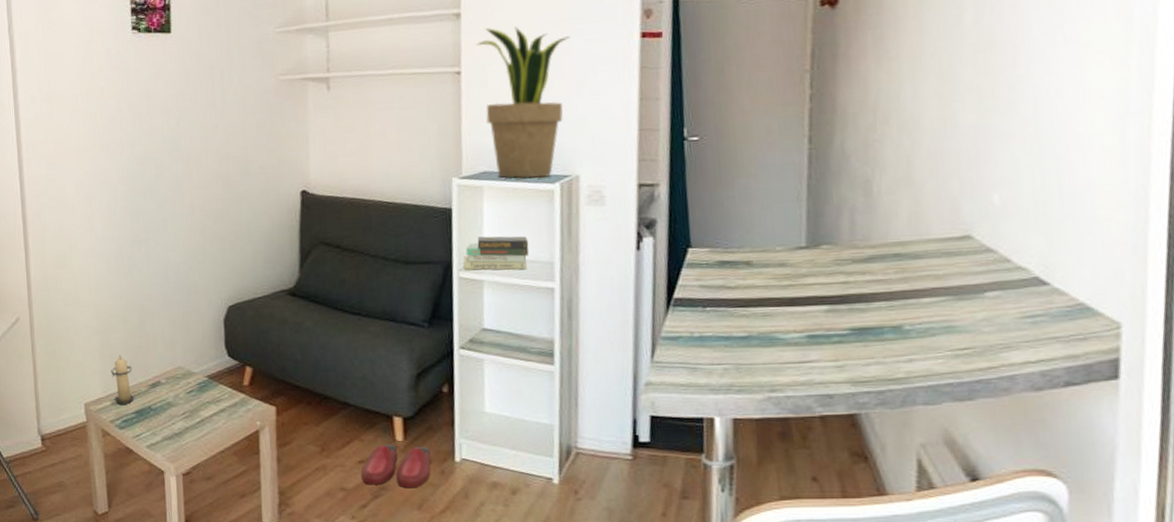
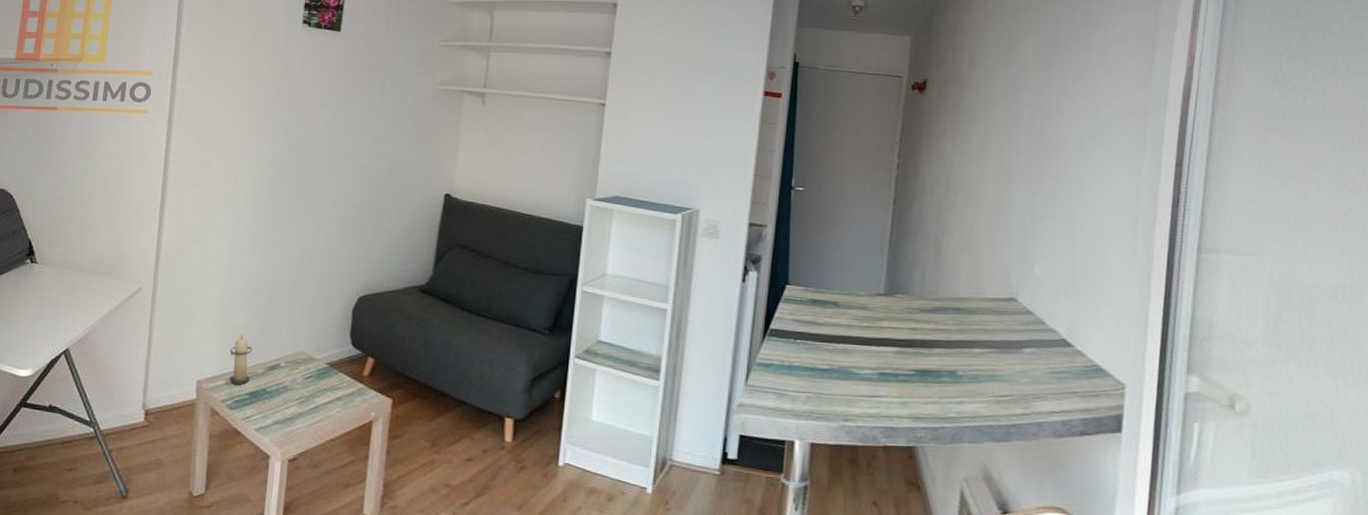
slippers: present [361,444,431,489] -> none [467,444,536,489]
books: present [463,236,530,270] -> none [588,255,649,290]
potted plant: present [475,26,572,179] -> none [621,69,705,208]

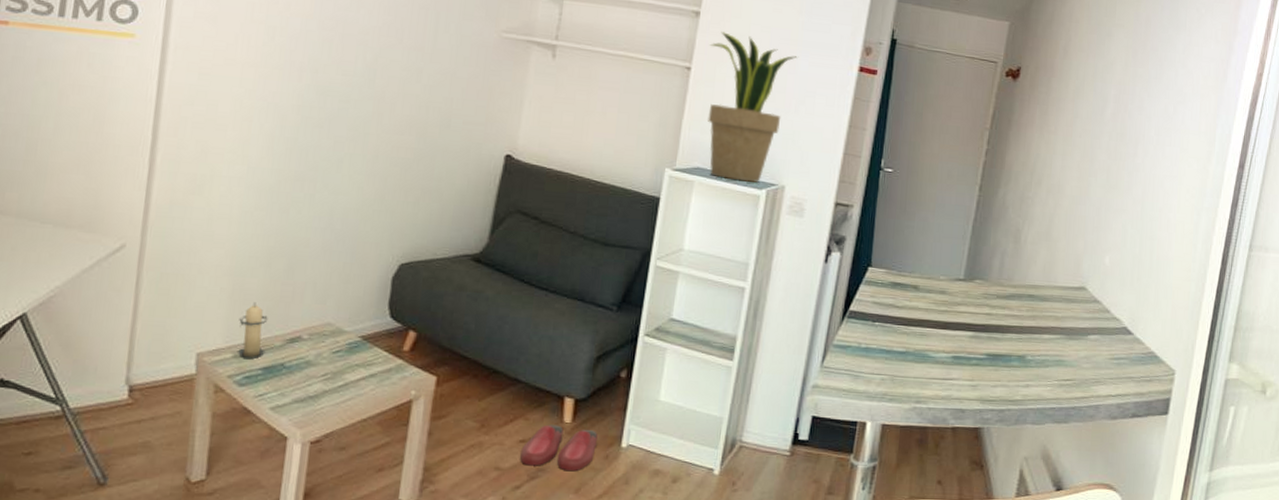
slippers: none [467,444,536,489] -> present [520,424,598,472]
potted plant: none [621,69,705,208] -> present [708,32,799,183]

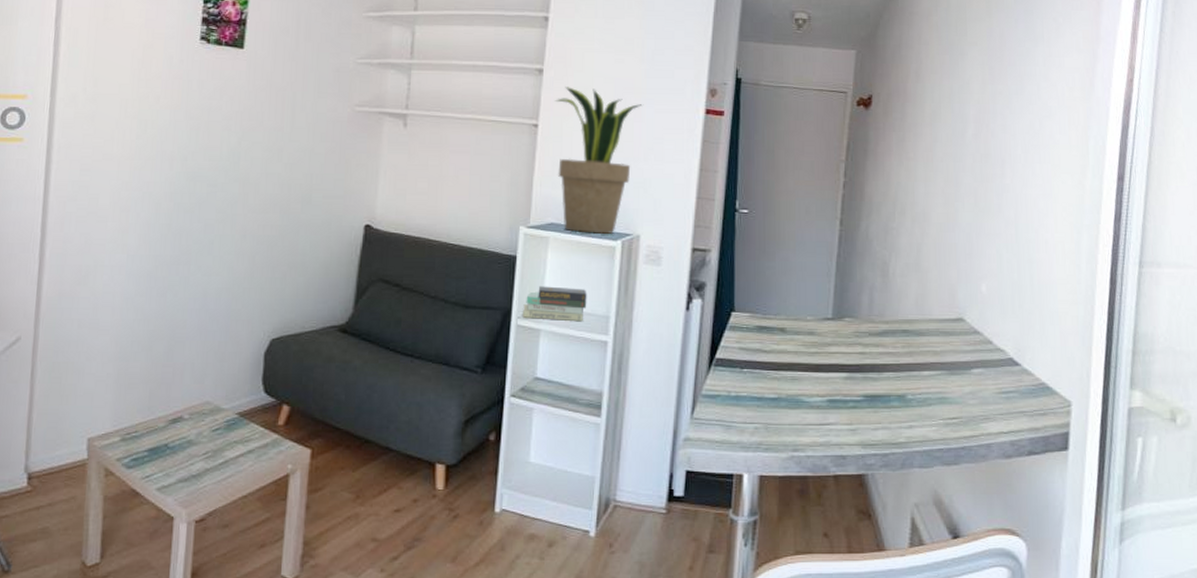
candle: present [238,302,268,359] -> none [125,385,151,441]
slippers: present [520,424,598,472] -> none [396,492,470,540]
books: none [662,229,729,267] -> present [523,286,587,322]

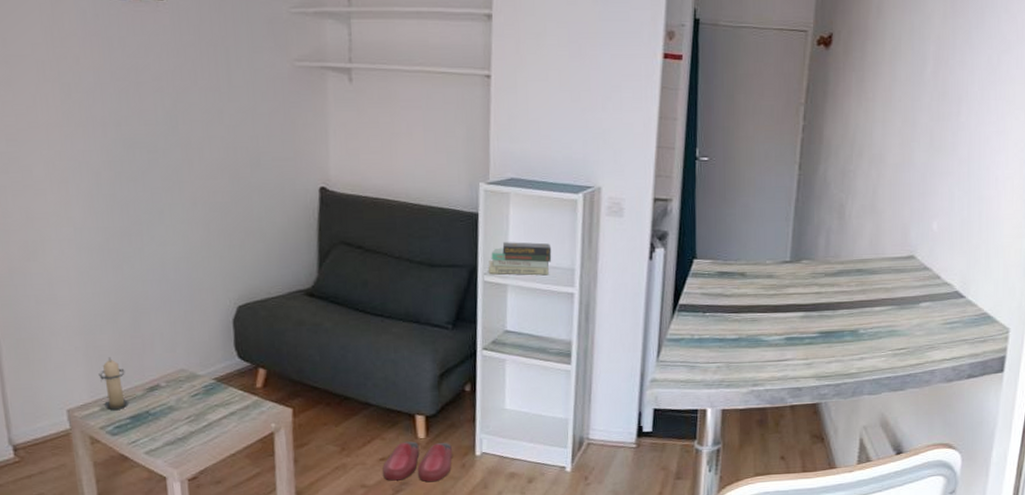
candle: none [125,385,151,441] -> present [98,357,130,410]
slippers: none [396,492,470,540] -> present [383,441,452,482]
potted plant: present [554,87,644,234] -> none [506,33,600,188]

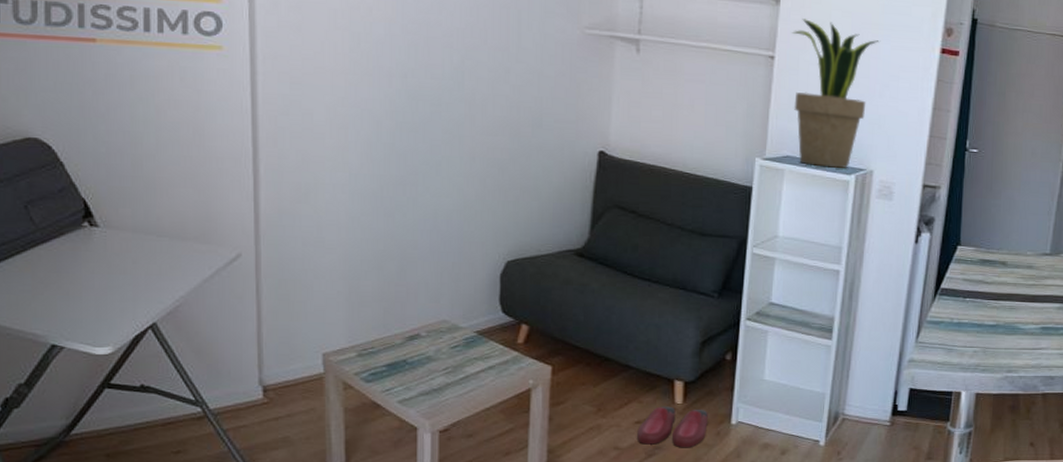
candle: present [98,357,130,410] -> none [359,303,387,356]
books: present [489,242,552,276] -> none [758,217,821,252]
potted plant: none [506,33,600,188] -> present [791,19,881,168]

